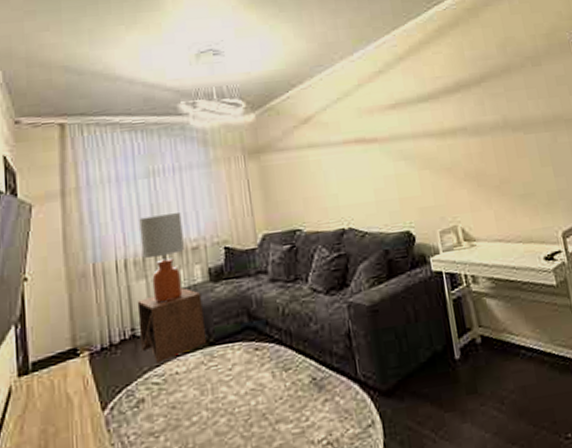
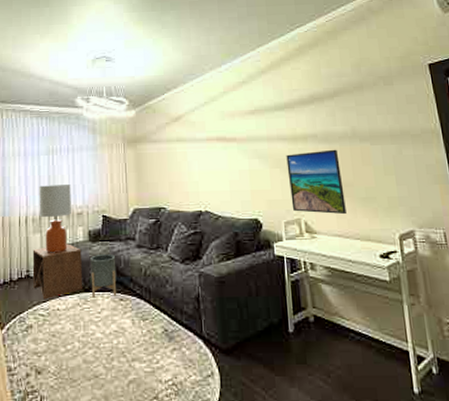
planter: none [213,294,250,352] -> present [91,254,117,298]
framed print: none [435,142,505,218] -> present [286,149,346,215]

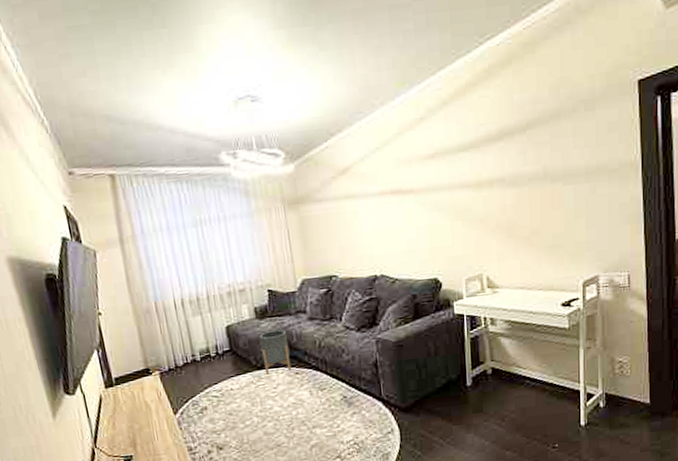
side table: present [32,243,83,300] -> none [195,323,256,382]
lamp: present [39,185,71,253] -> none [191,259,233,335]
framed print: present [286,149,346,215] -> none [469,193,531,267]

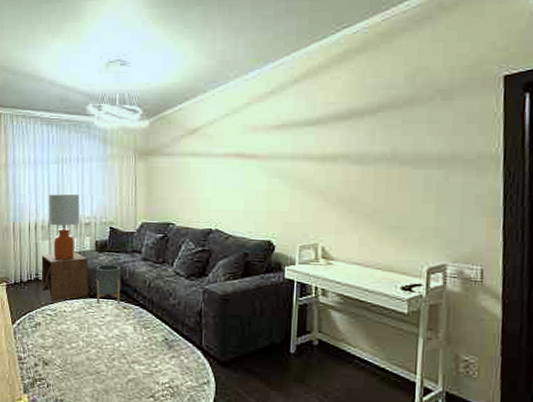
lamp: none [191,259,233,335] -> present [48,194,80,260]
side table: none [195,323,256,382] -> present [41,252,89,302]

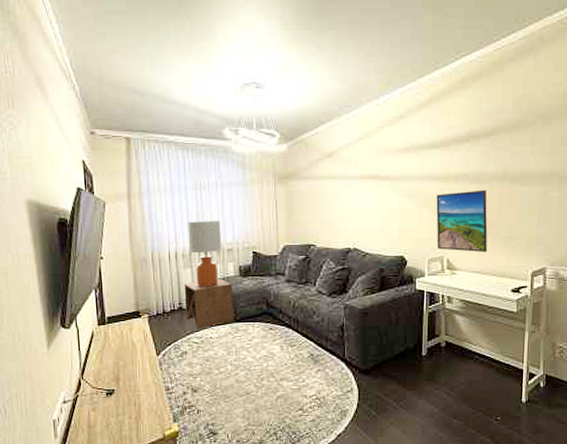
planter: present [96,264,121,304] -> none [241,288,267,327]
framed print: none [310,172,372,243] -> present [436,190,488,253]

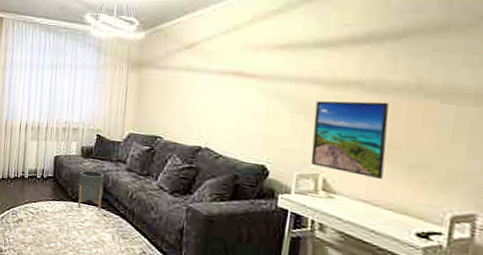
side table: present [184,278,235,329] -> none [27,154,73,201]
lamp: present [188,221,221,287] -> none [38,97,70,162]
planter: none [241,288,267,327] -> present [78,170,104,211]

